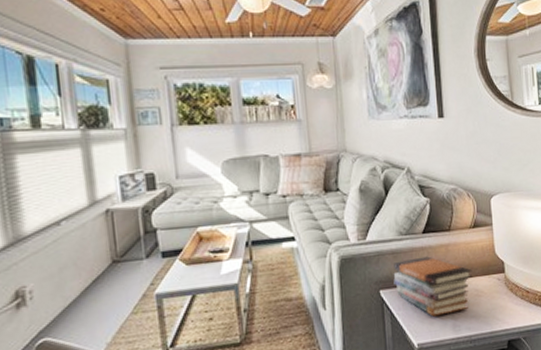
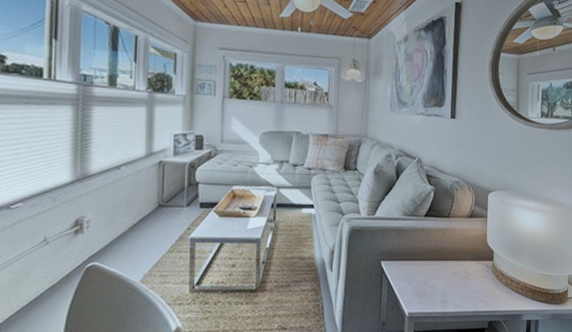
book stack: present [393,256,473,317] -> none [394,237,465,291]

